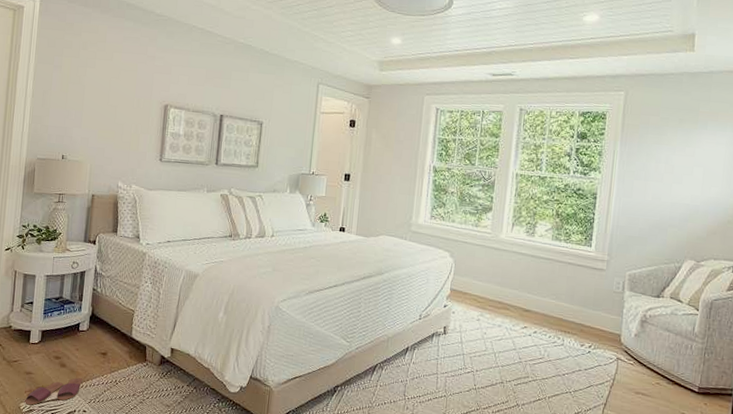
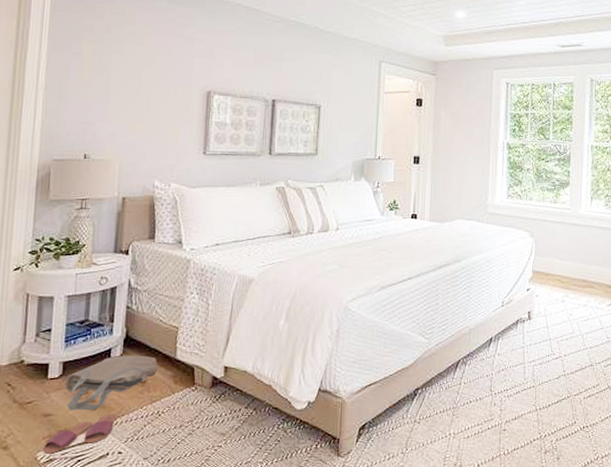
tote bag: none [43,329,117,374] -> present [65,356,158,411]

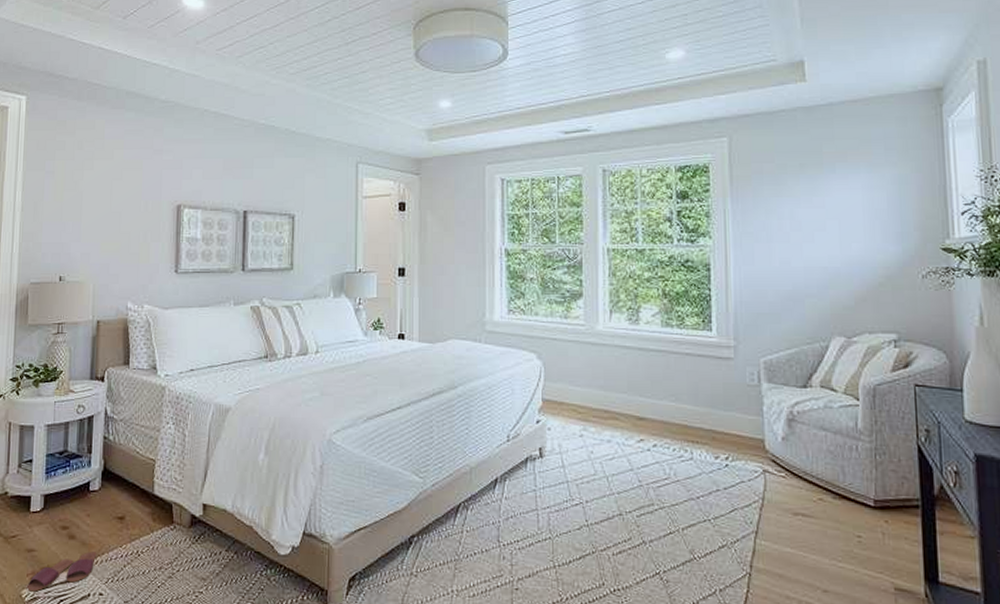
tote bag: present [65,356,158,411] -> none [47,489,136,548]

